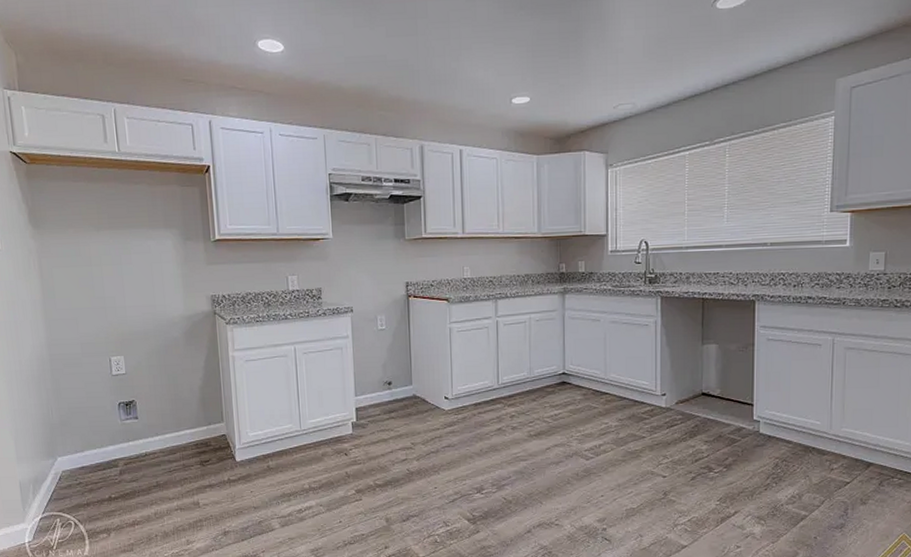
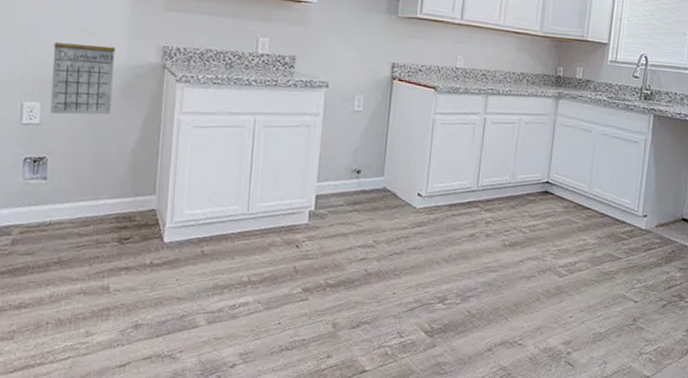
calendar: none [126,292,178,364] -> present [49,31,116,115]

